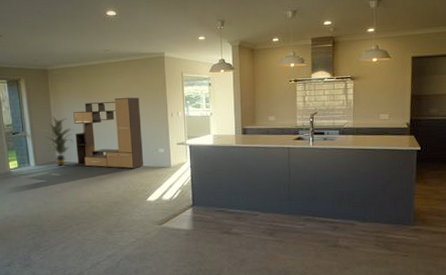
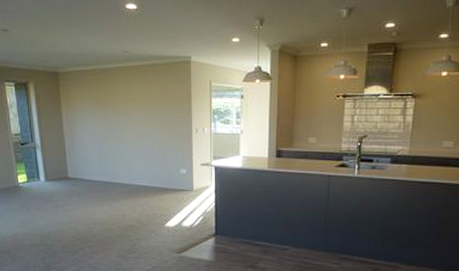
indoor plant: present [42,116,74,166] -> none [53,126,87,182]
media console: present [73,97,144,169] -> none [87,108,163,190]

